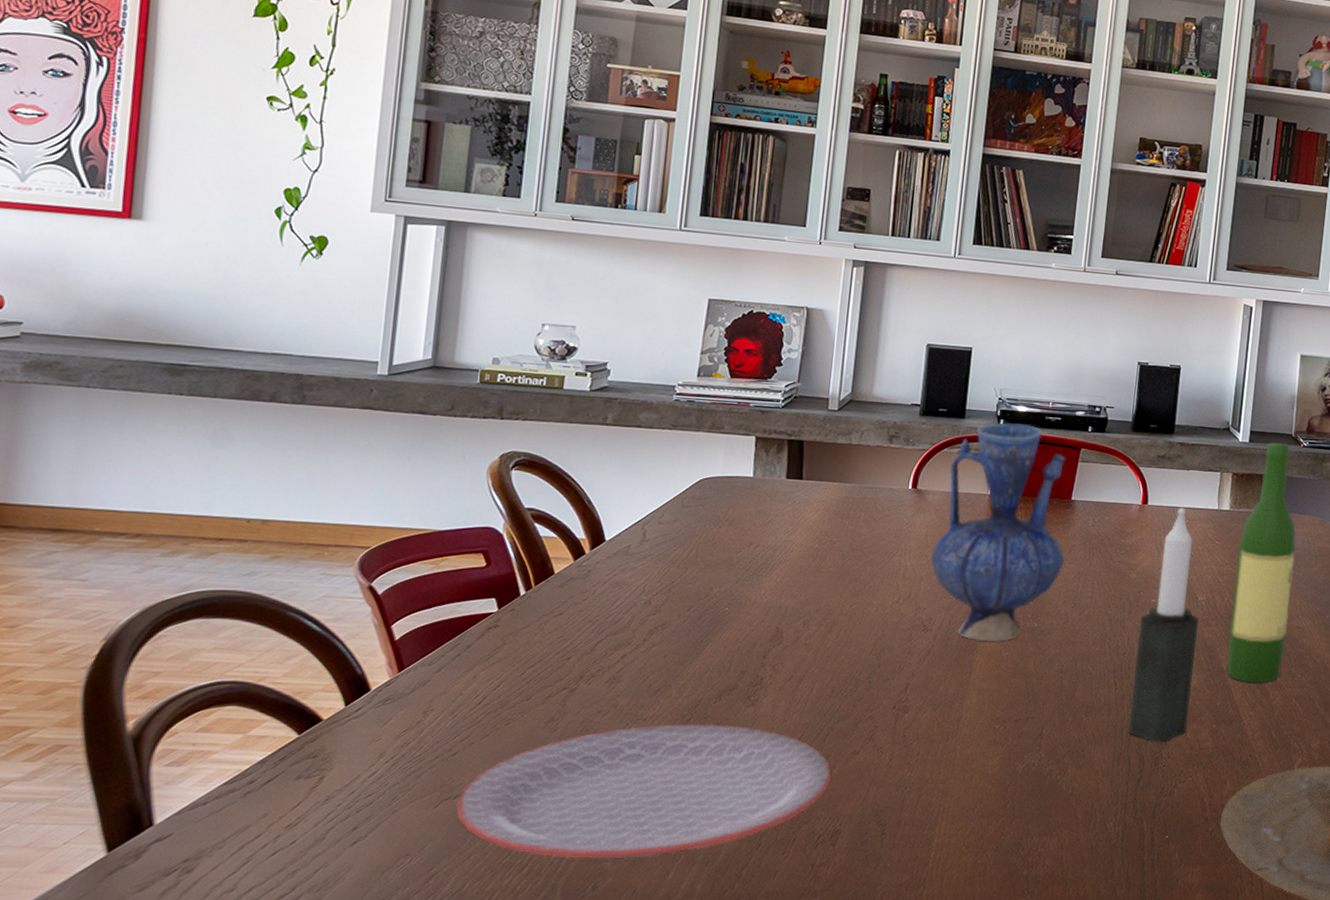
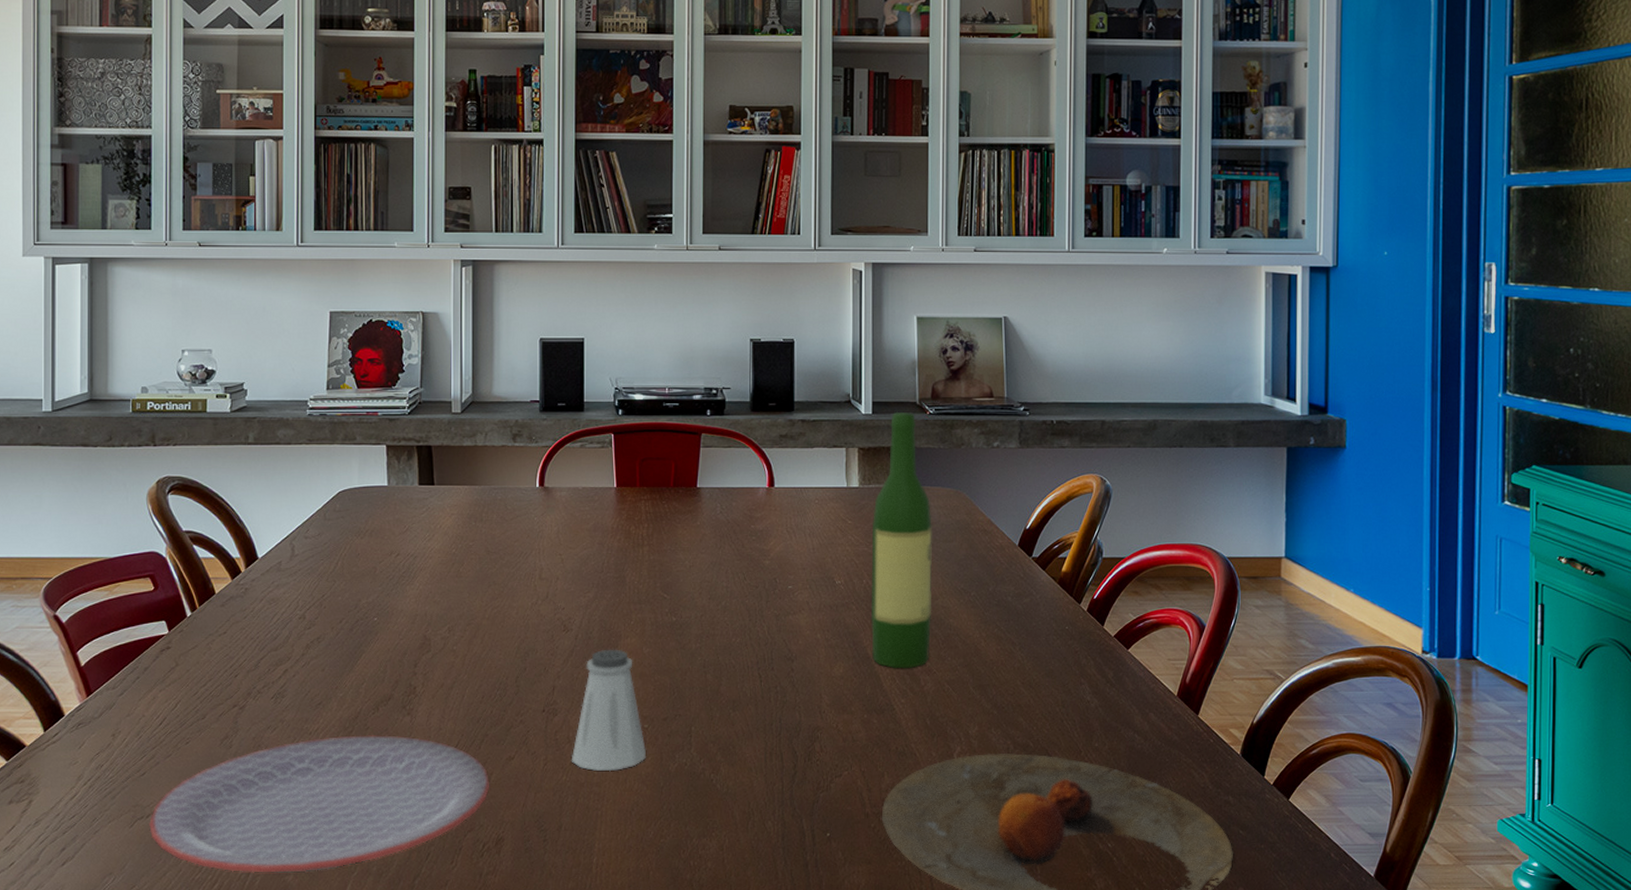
saltshaker: none [917,650,995,770] -> present [571,649,646,772]
vase: present [930,423,1066,642] -> none [564,413,696,639]
candle: present [1128,507,1199,743] -> none [778,487,838,736]

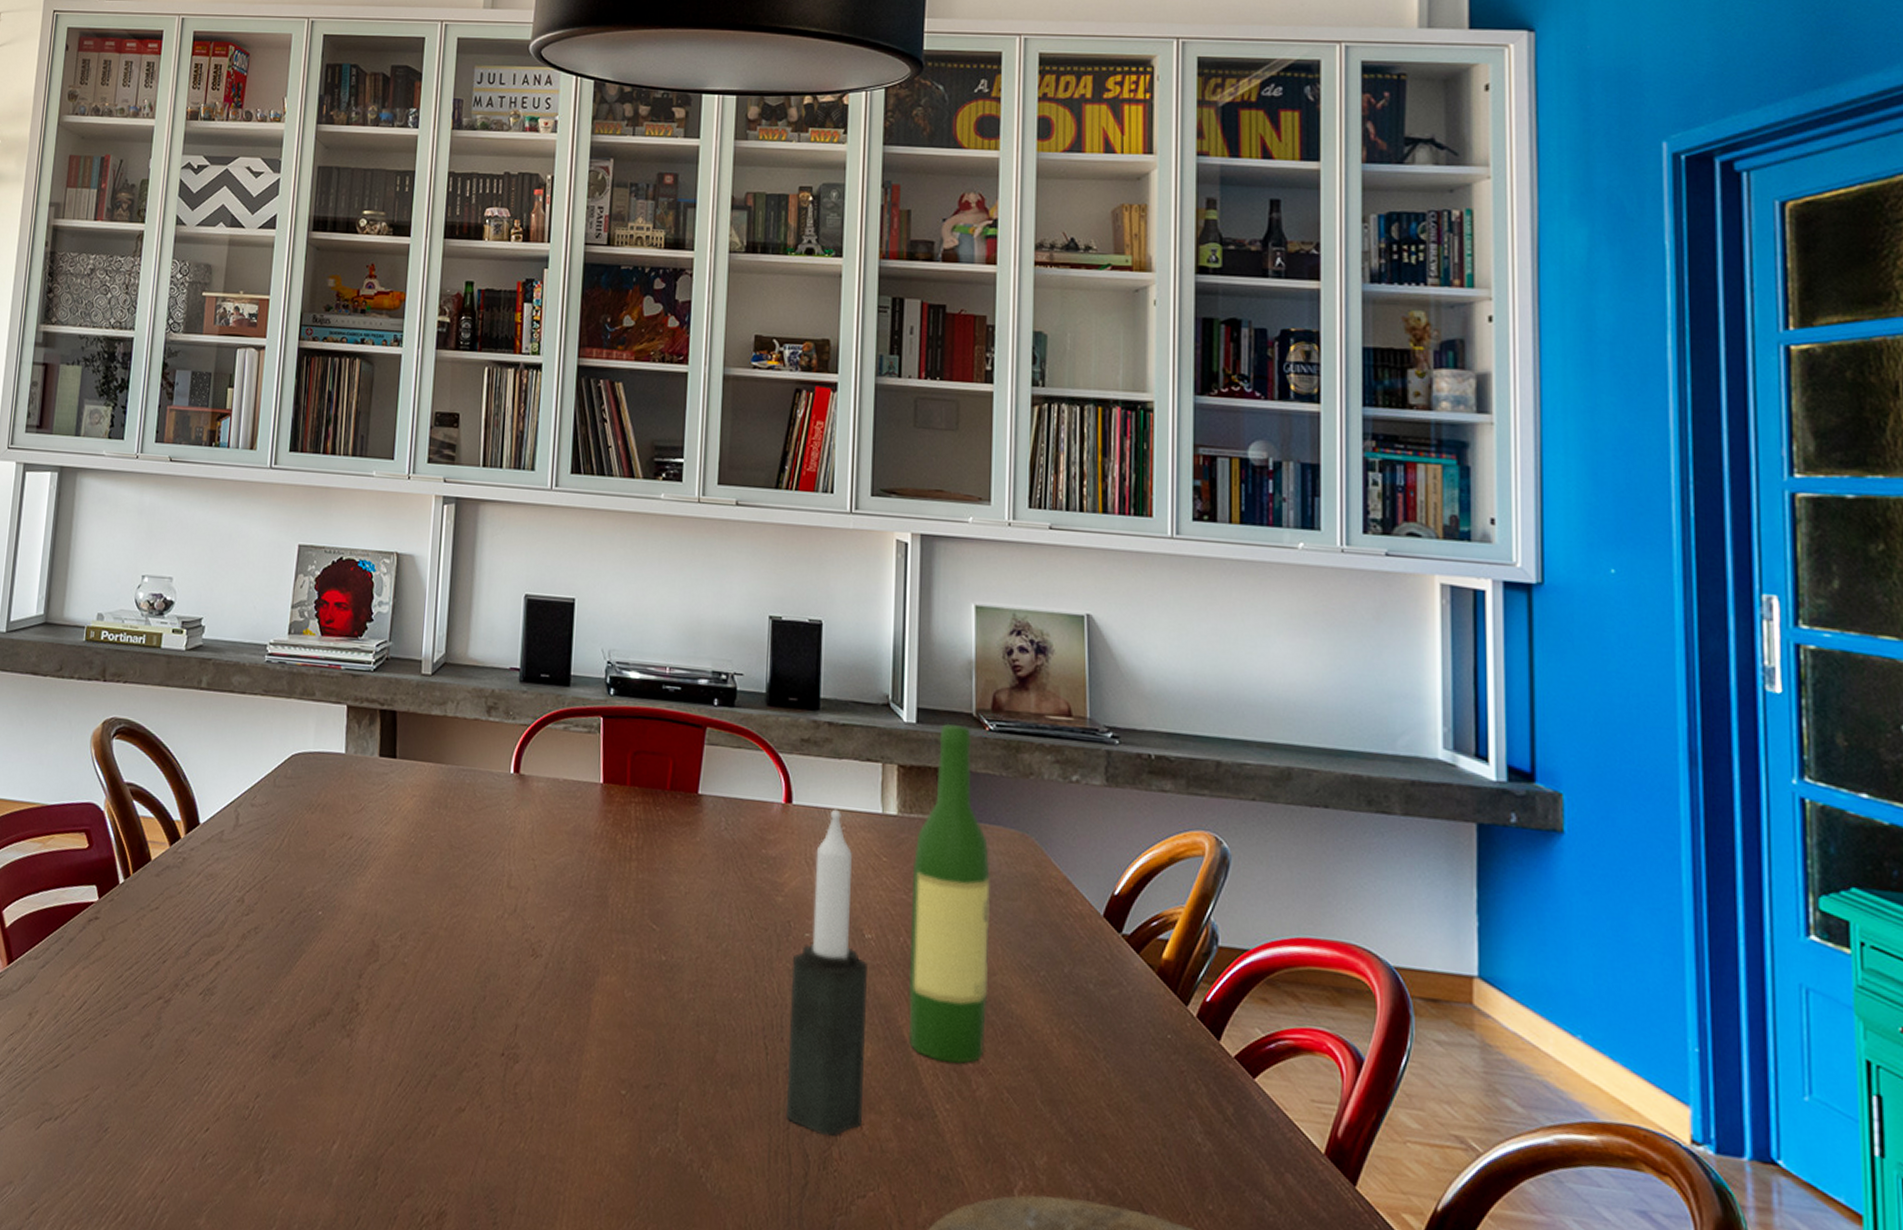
plate: present [148,735,490,873] -> none [55,1051,435,1219]
saltshaker: present [571,649,646,772] -> none [531,986,622,1146]
candle: none [778,487,838,736] -> present [786,809,867,1137]

